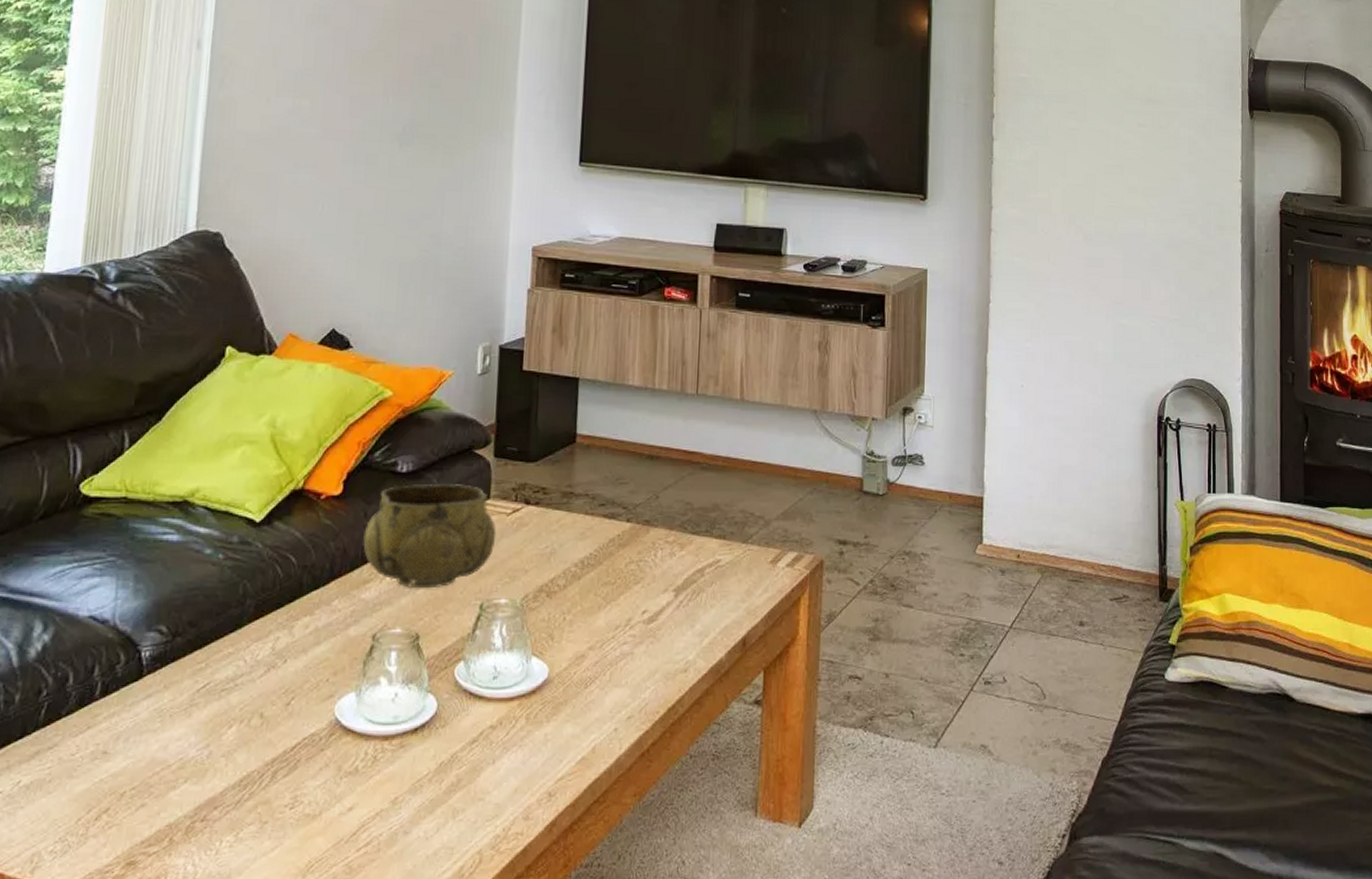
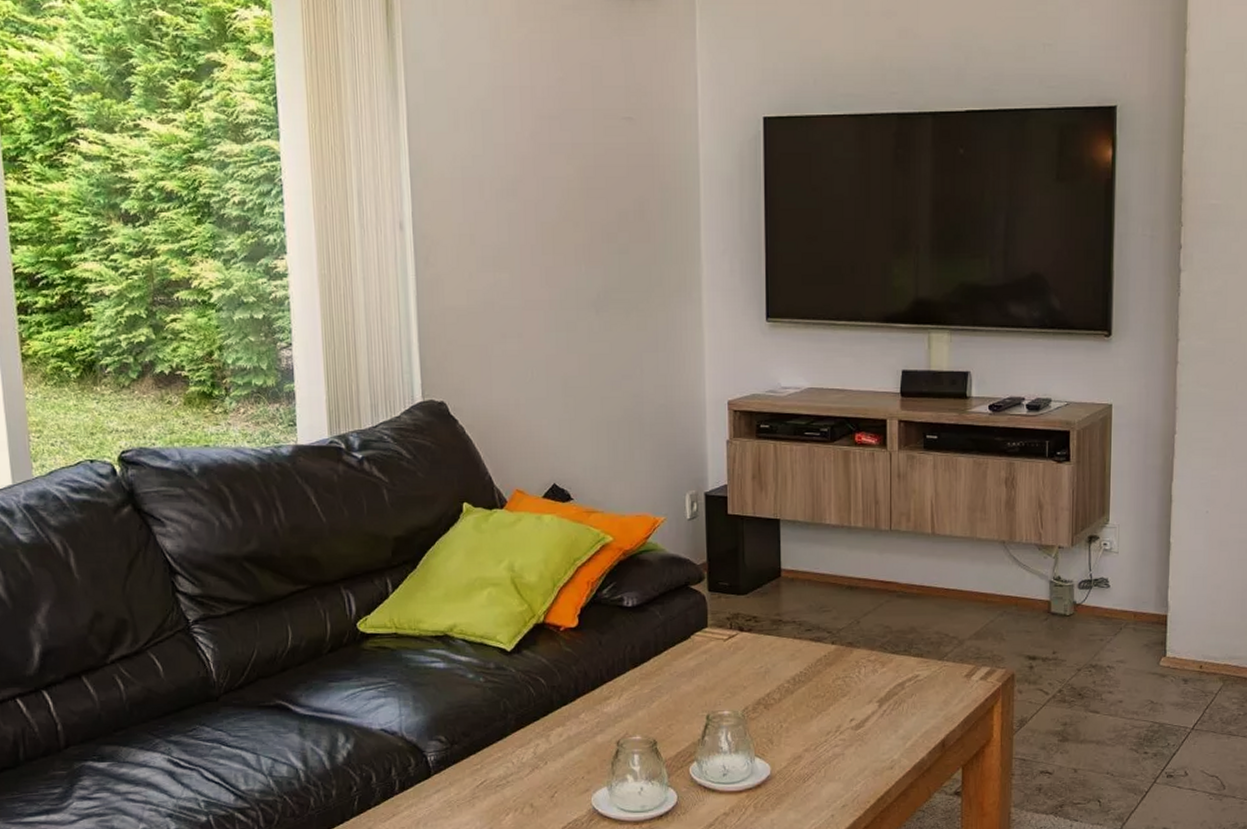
decorative bowl: present [363,484,497,589] -> none [600,615,716,704]

